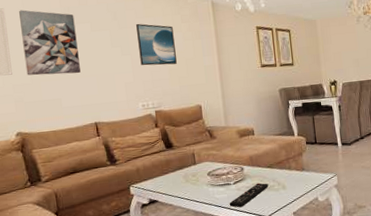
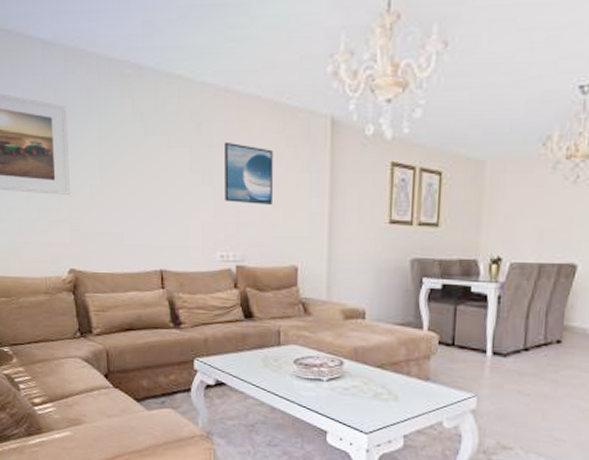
wall art: present [19,10,81,76] -> none [83,110,149,203]
remote control: present [229,183,269,208] -> none [317,385,375,414]

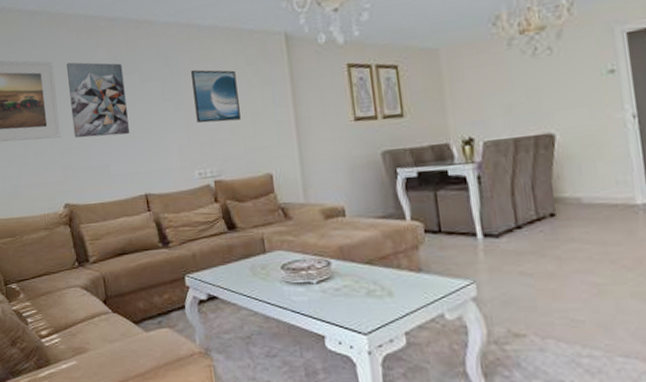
wall art: none [83,110,149,203] -> present [67,62,129,138]

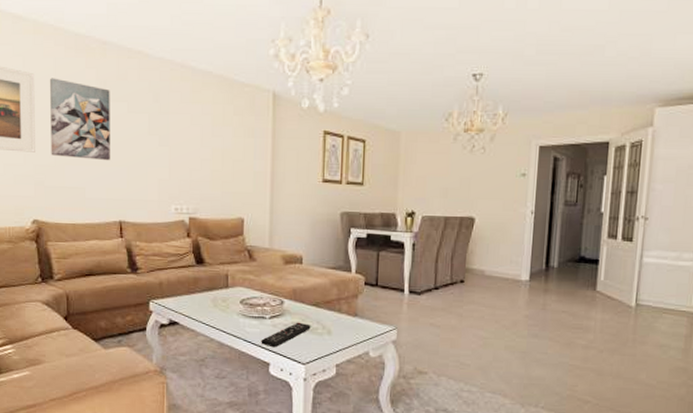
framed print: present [191,69,241,123] -> none [179,109,223,165]
remote control: none [310,284,367,317] -> present [261,322,311,348]

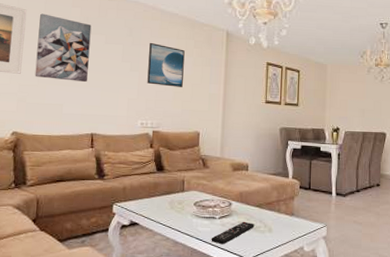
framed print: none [179,109,223,165] -> present [147,42,185,87]

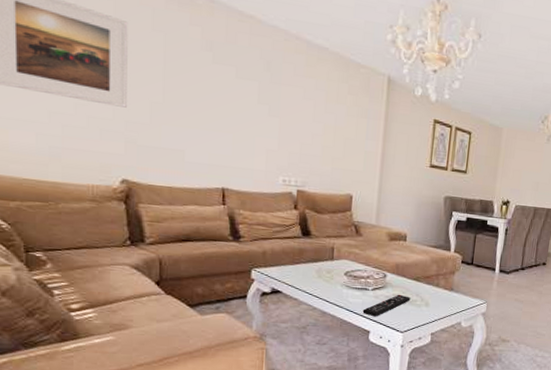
wall art: present [35,13,92,83] -> none [145,29,217,126]
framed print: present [147,42,185,87] -> none [290,82,336,141]

